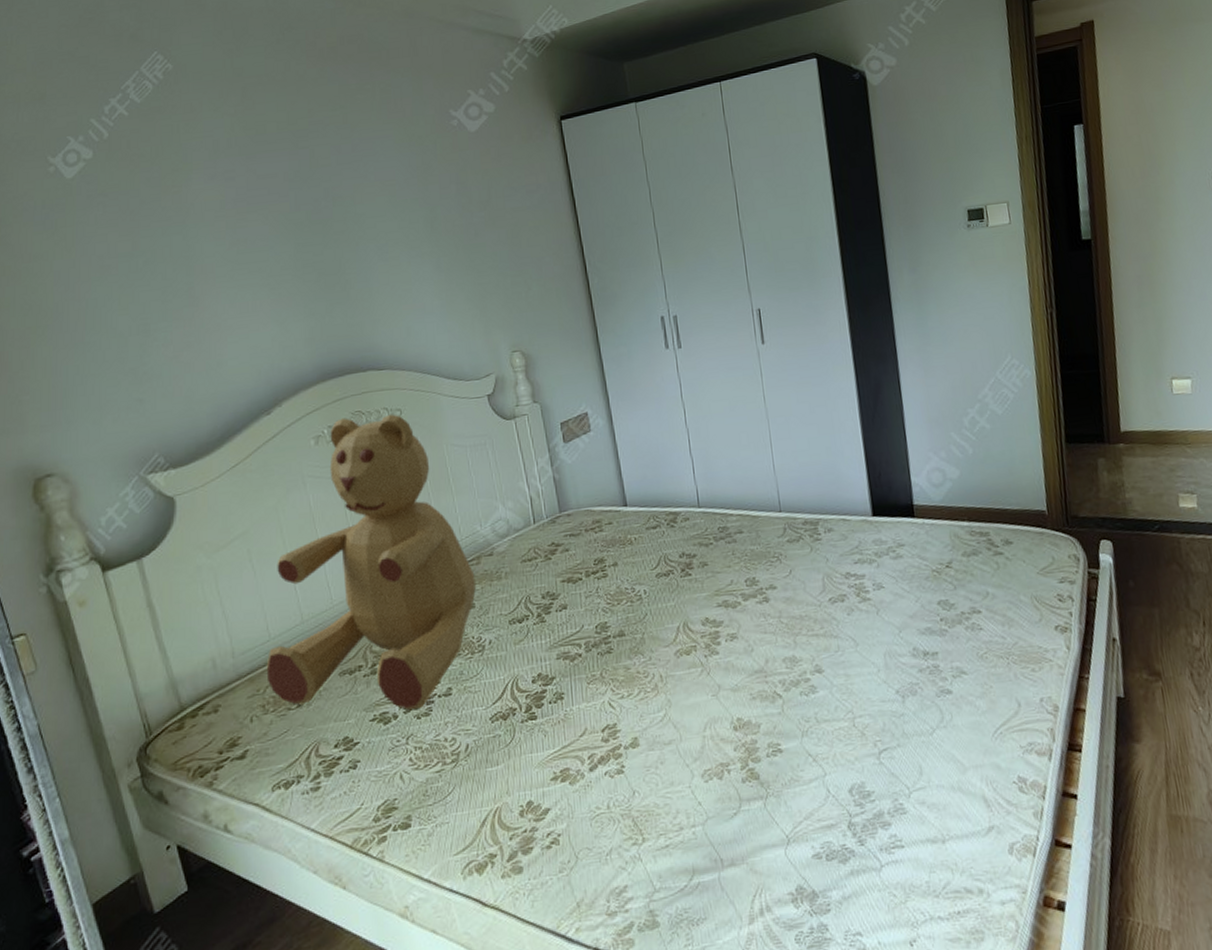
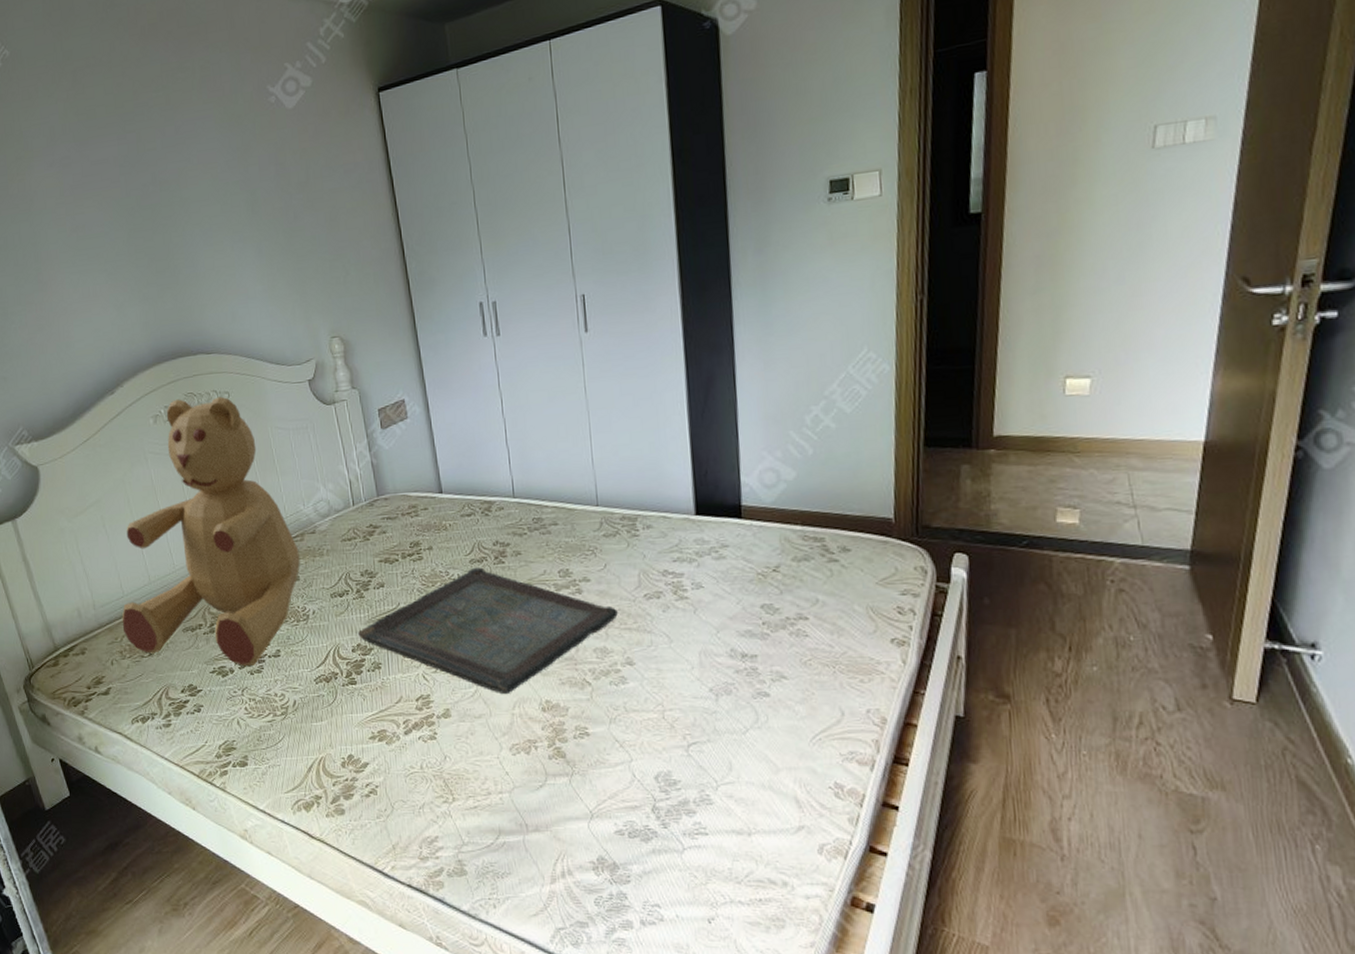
serving tray: none [539,581,805,716] -> present [358,567,618,695]

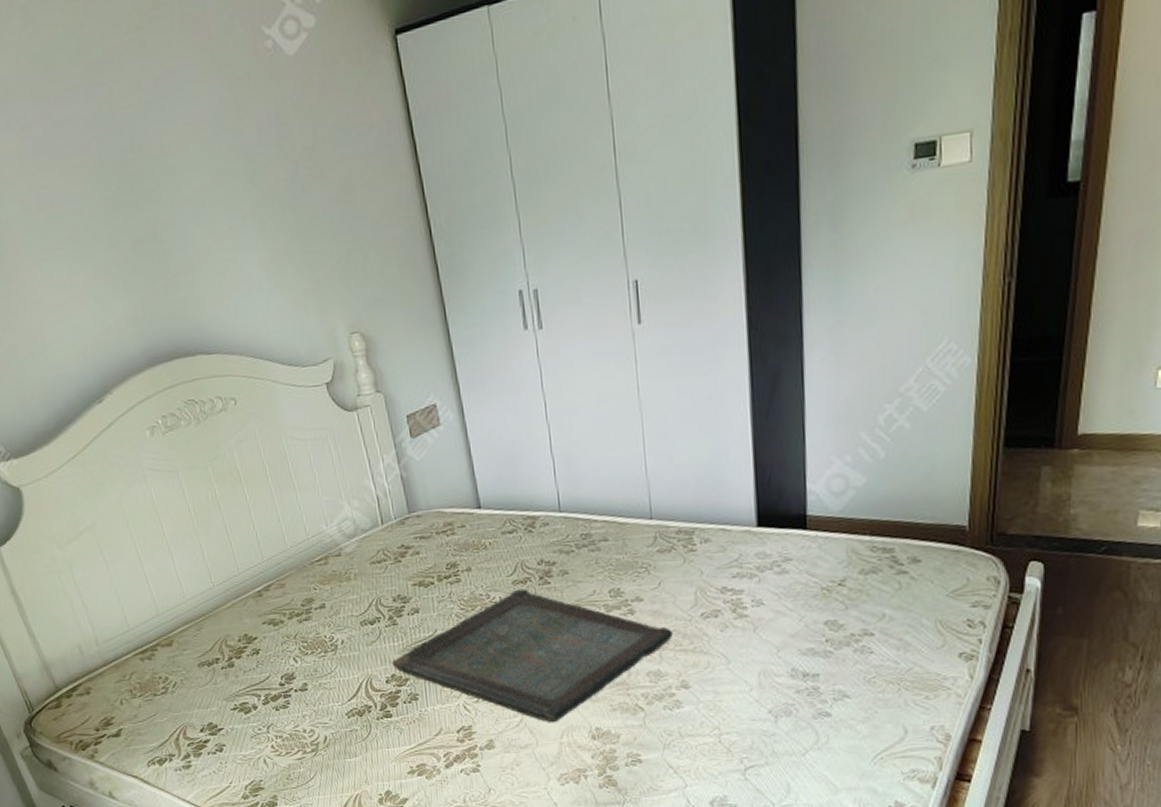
teddy bear: present [122,396,300,667] -> none [127,403,326,703]

